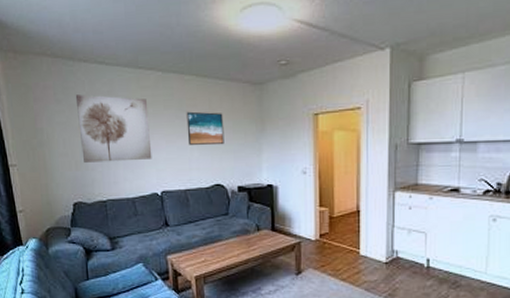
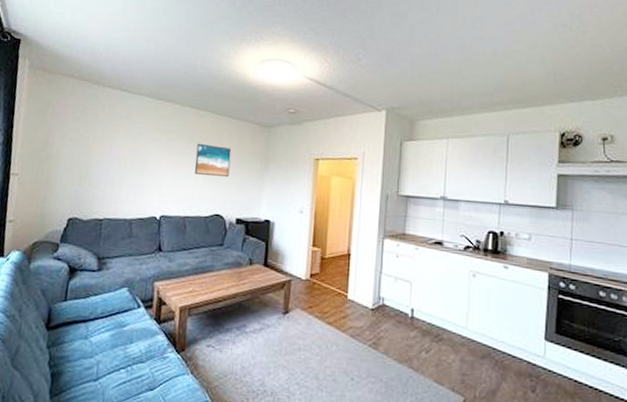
wall art: present [75,94,152,163] -> none [87,115,162,183]

